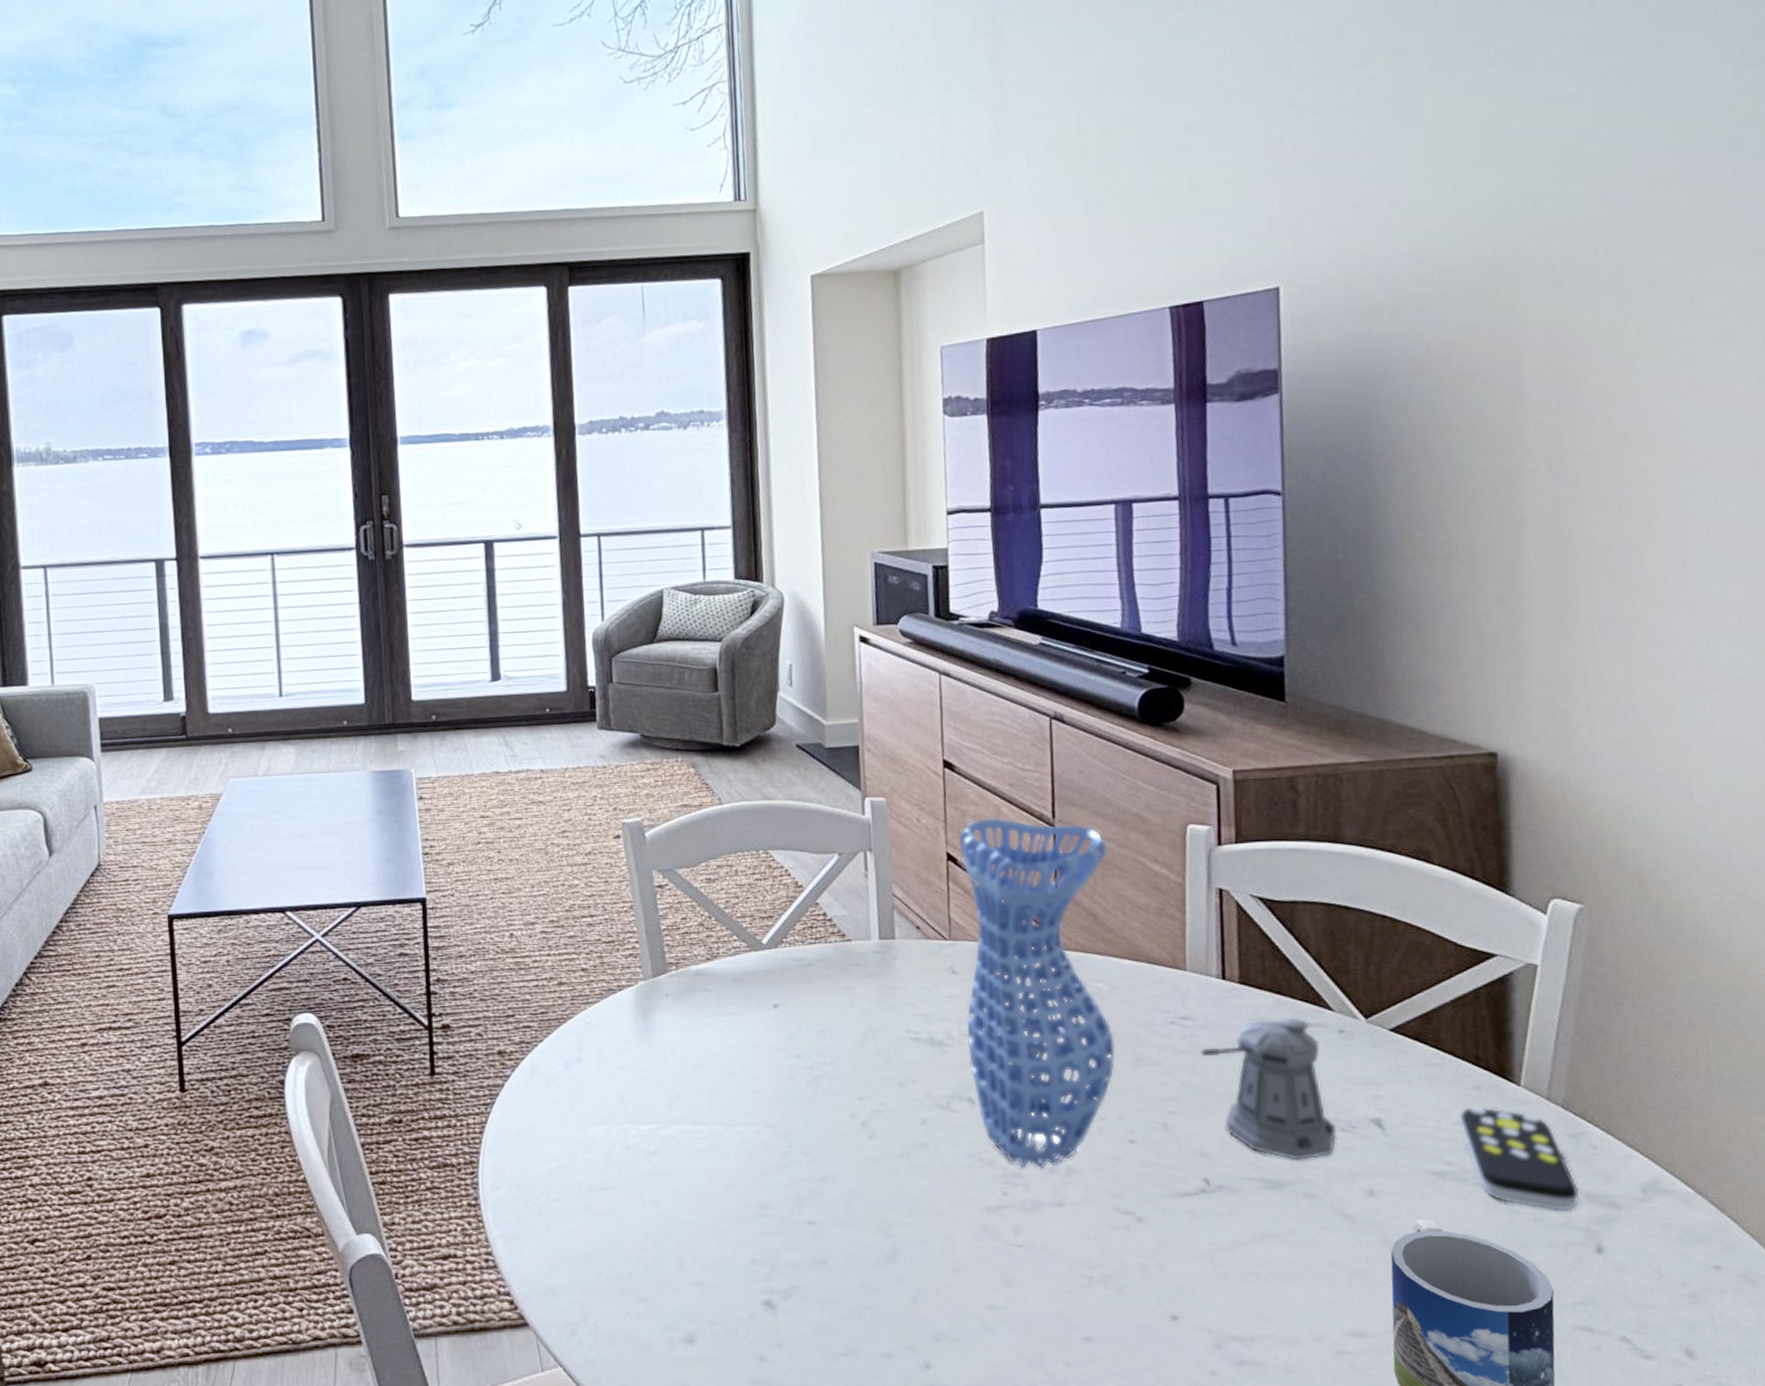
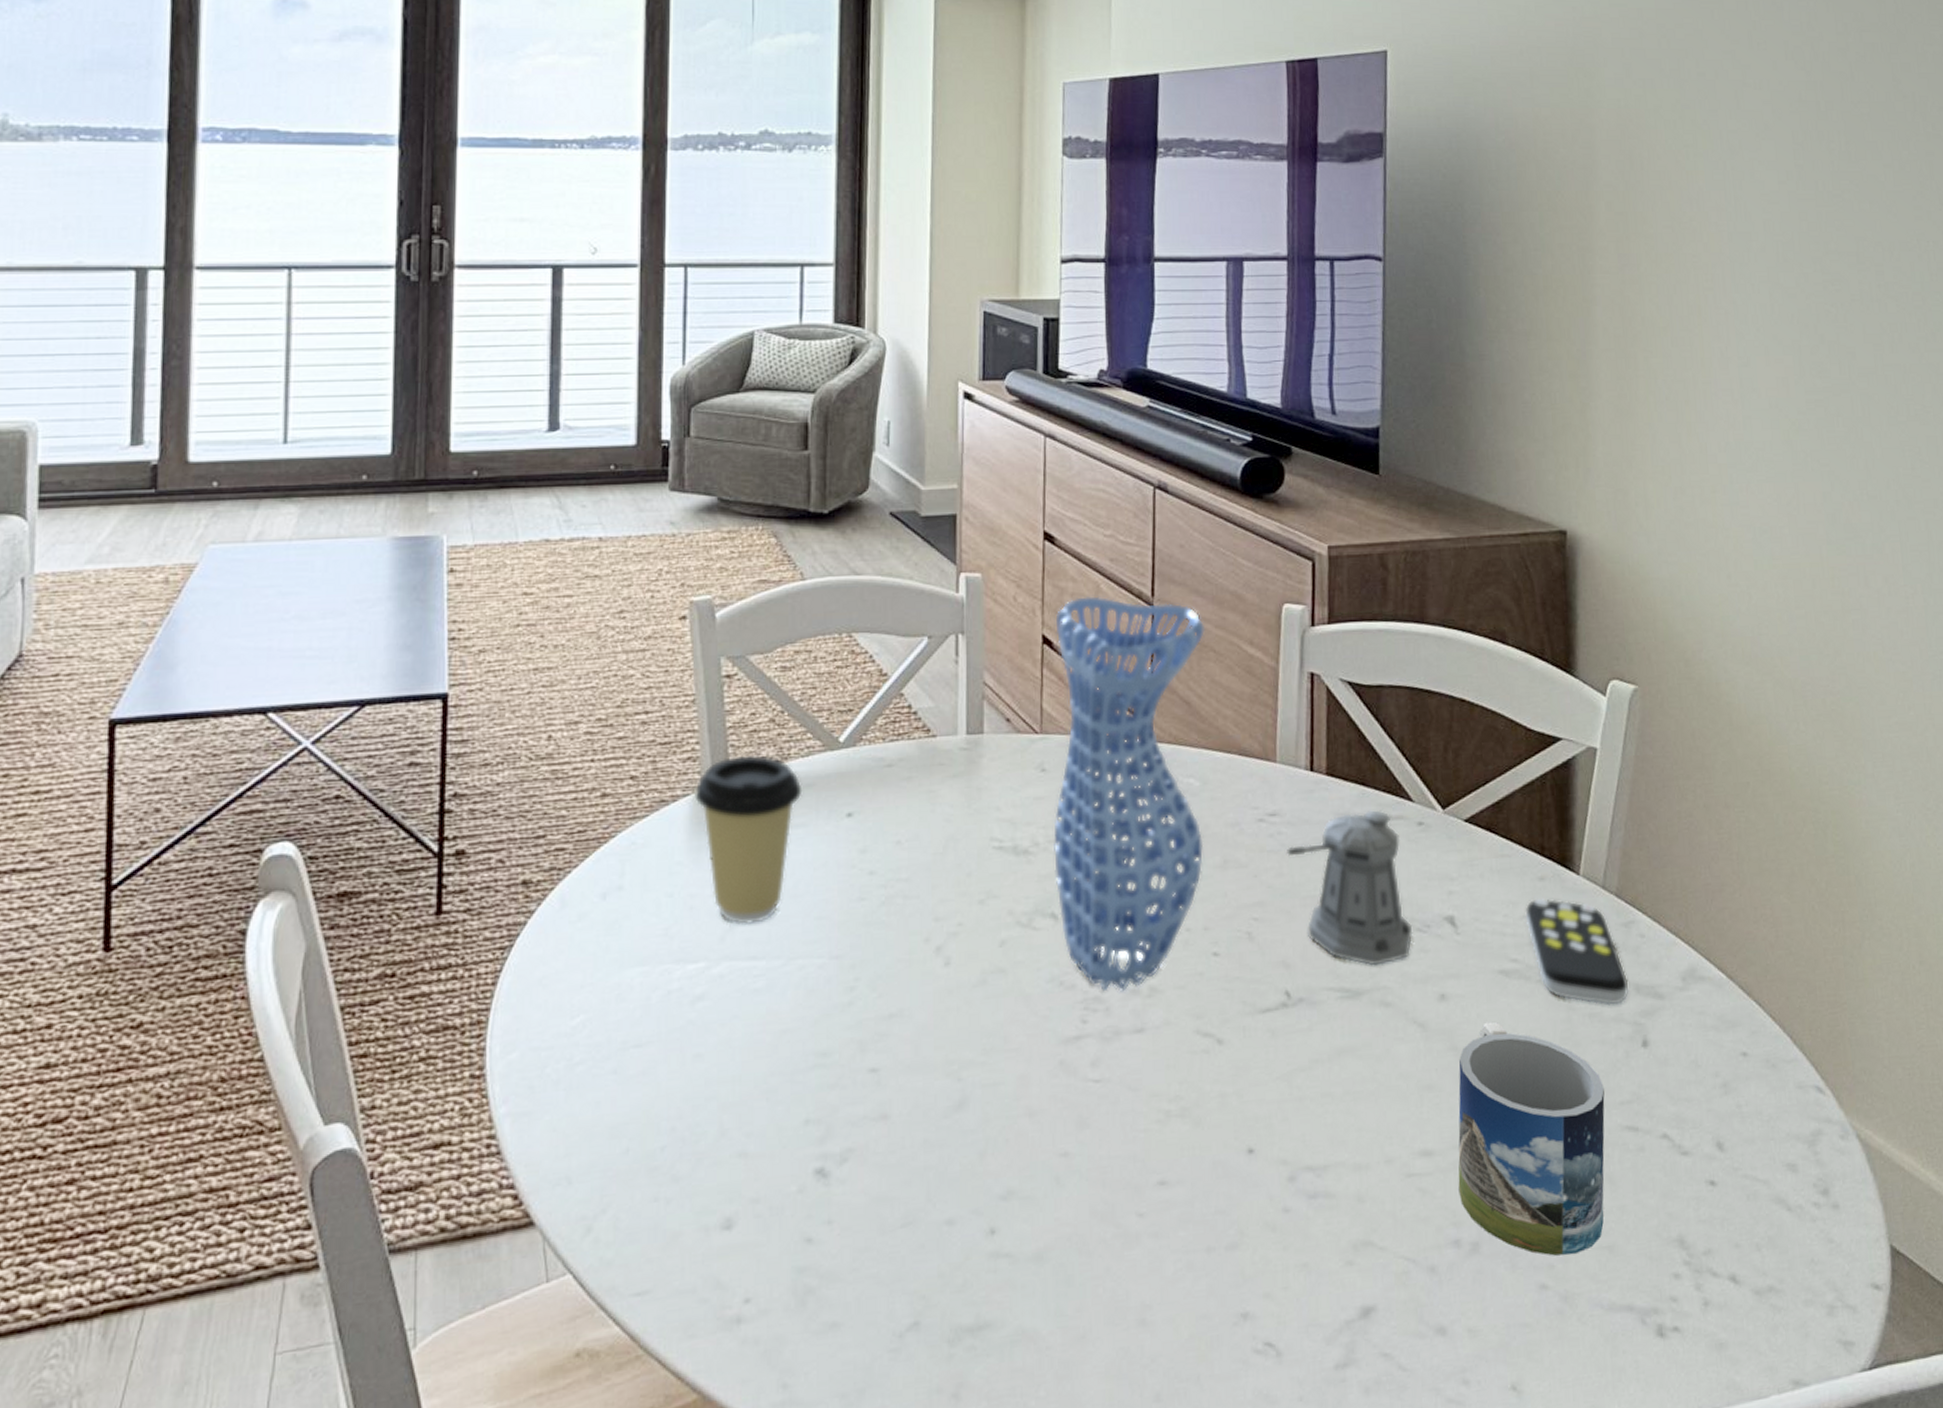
coffee cup: none [637,953,732,1095] -> present [694,755,803,925]

